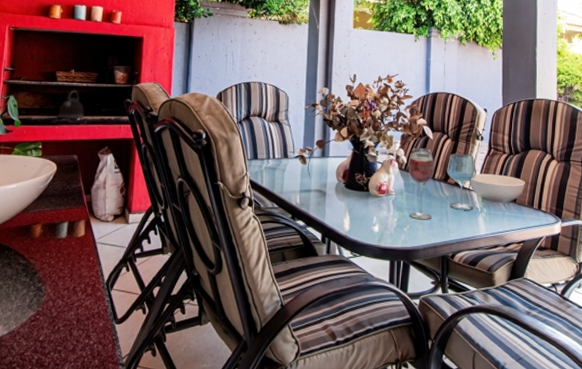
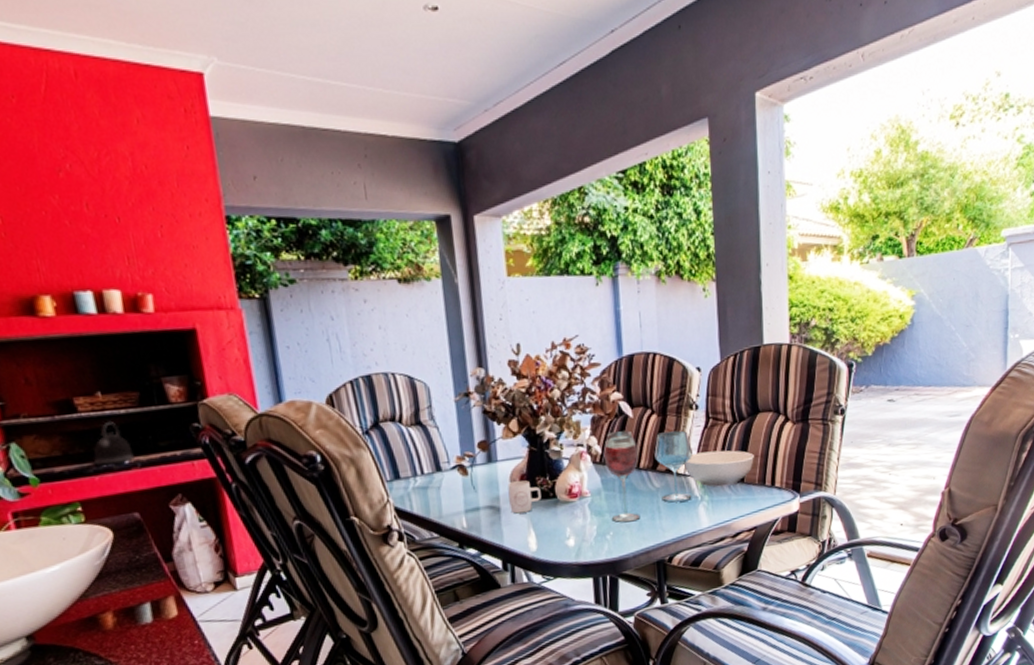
mug: none [333,174,358,199] -> present [508,480,542,514]

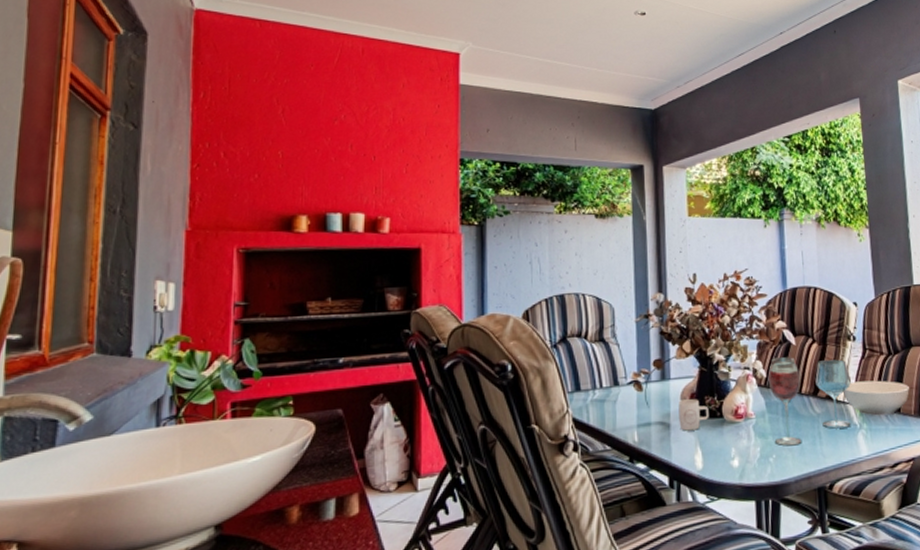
kettle: present [93,420,135,466] -> none [313,323,348,364]

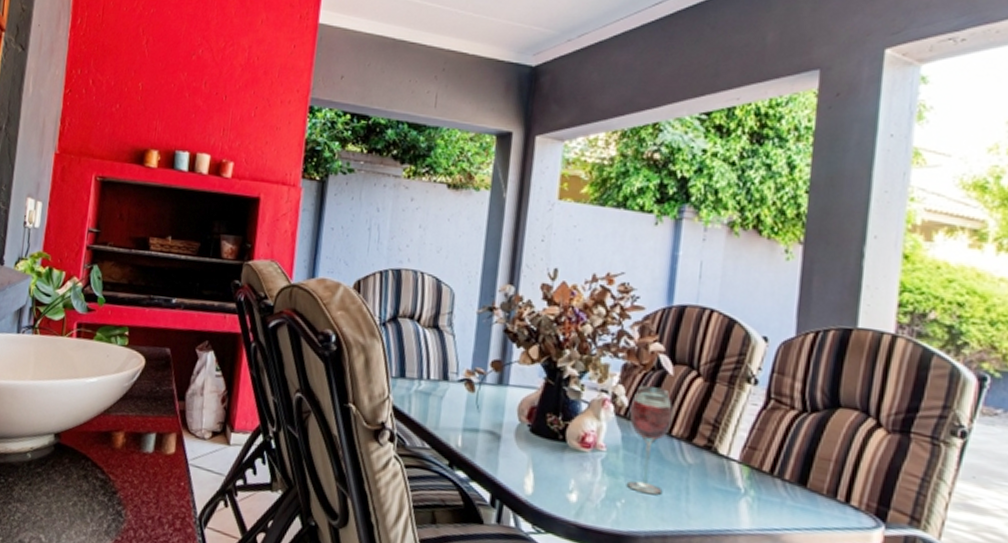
mug: present [678,399,709,431] -> none [512,411,550,450]
wine glass: present [815,359,852,429] -> none [692,400,743,490]
bowl: present [842,380,909,416] -> none [727,435,826,488]

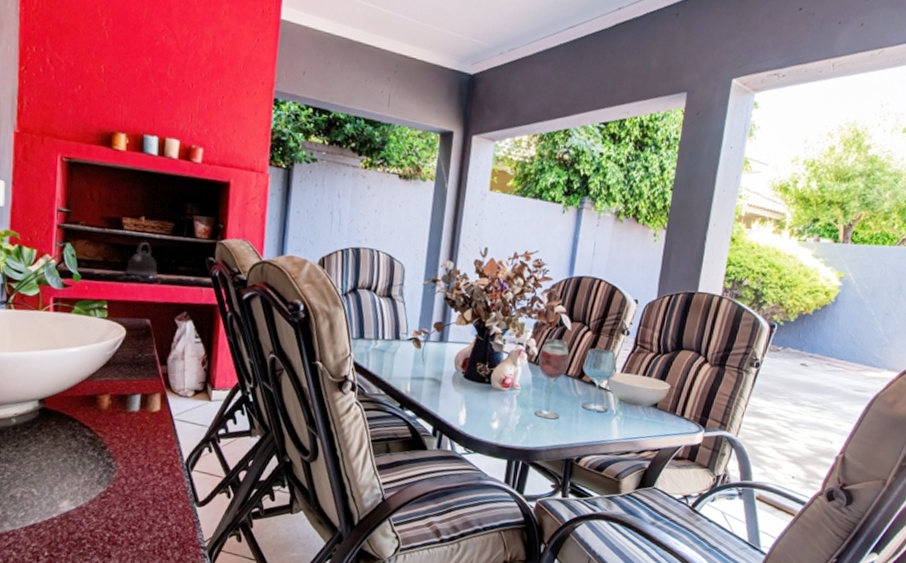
kettle: none [149,262,181,303] -> present [126,241,158,278]
wine glass: none [692,400,743,490] -> present [581,348,617,412]
bowl: none [727,435,826,488] -> present [606,372,671,408]

